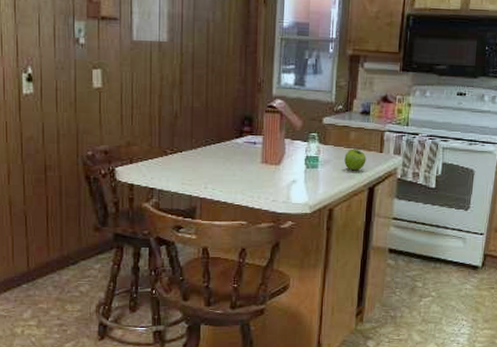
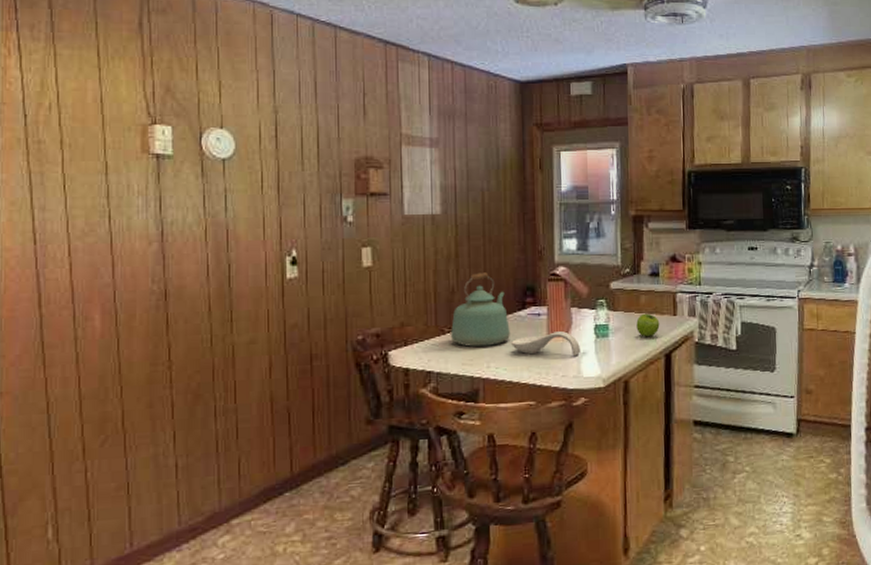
kettle: none [173,100,227,169] -> present [451,272,510,347]
spoon rest: none [228,160,292,183] -> present [511,331,581,356]

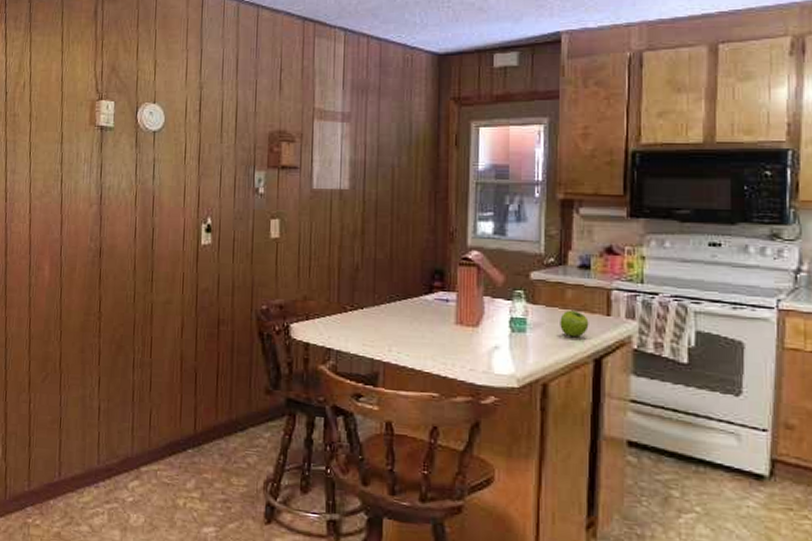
kettle: present [451,272,510,347] -> none [353,251,415,329]
spoon rest: present [511,331,581,356] -> none [416,320,493,349]

